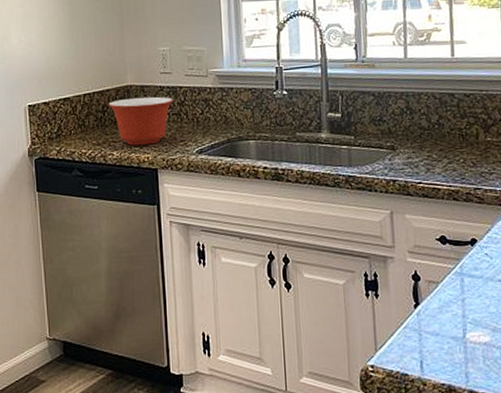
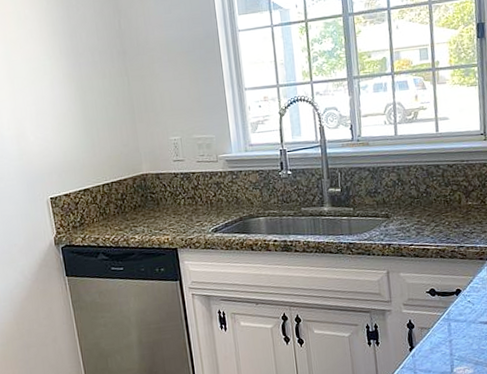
mixing bowl: present [108,96,173,146] -> none [126,182,187,229]

